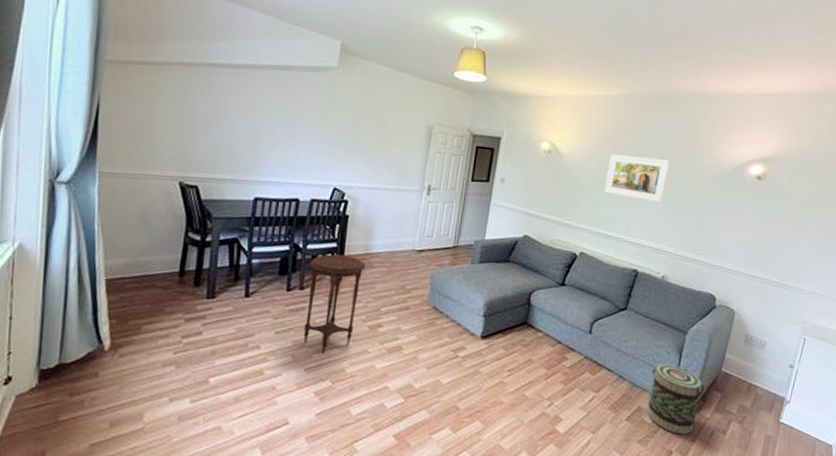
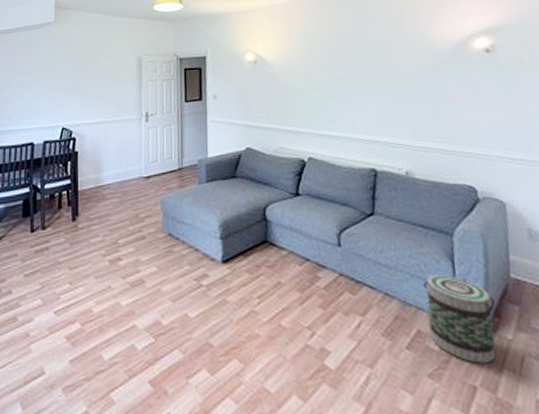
side table: present [303,254,366,354] -> none [48,190,99,294]
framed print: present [604,154,670,202] -> none [317,49,385,94]

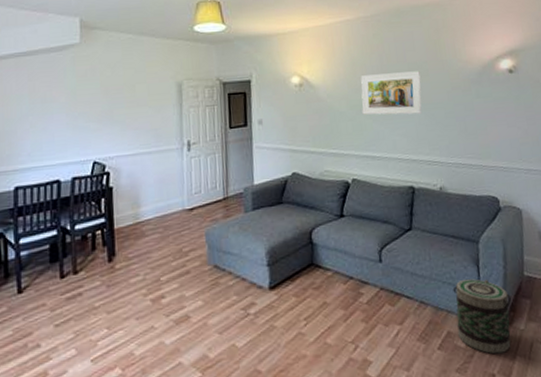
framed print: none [317,49,385,94] -> present [361,71,422,115]

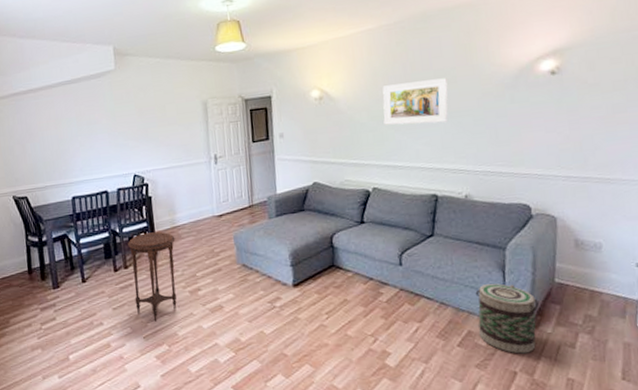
side table: none [80,228,138,339] -> present [128,231,177,322]

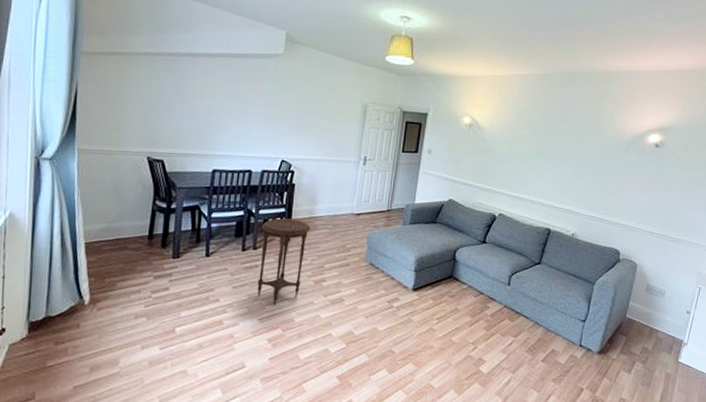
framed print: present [382,78,449,125] -> none [519,126,577,168]
basket: present [475,283,539,354] -> none [560,312,611,374]

